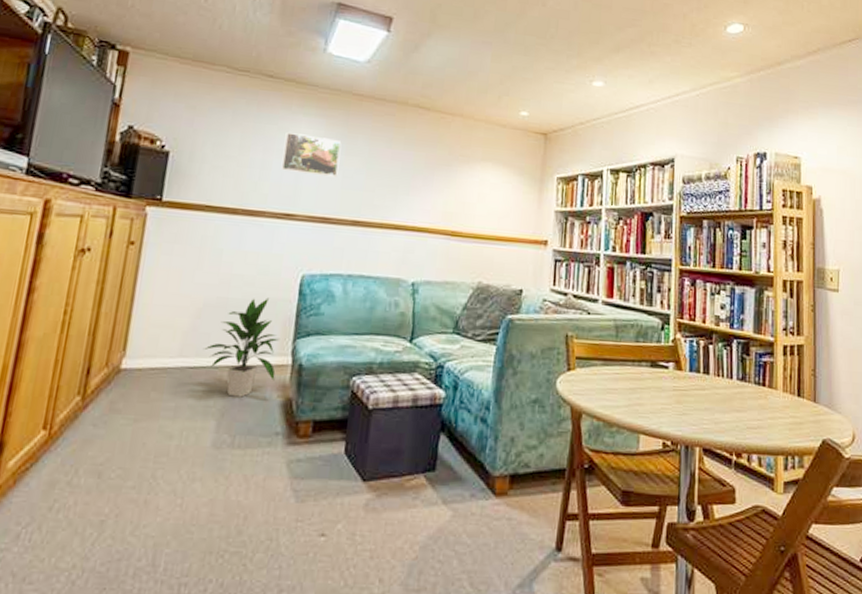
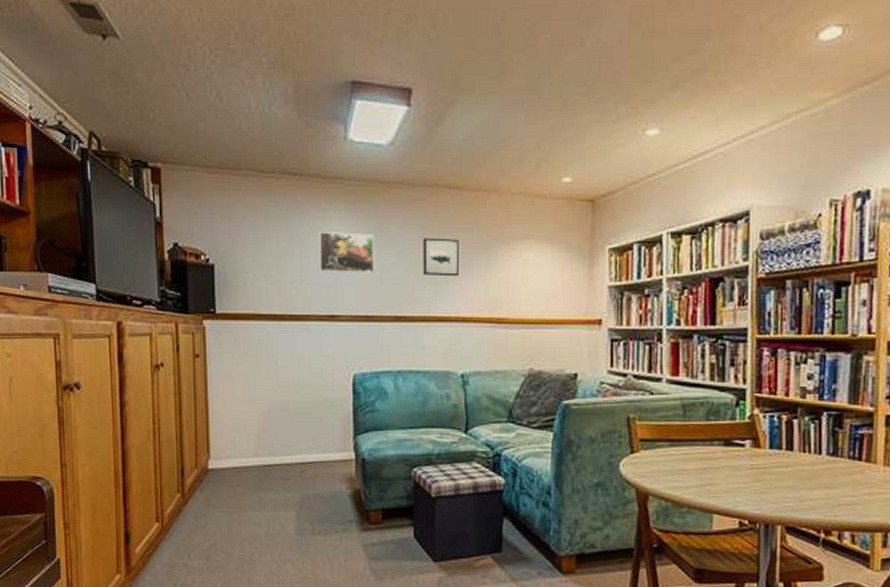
indoor plant: present [204,297,280,397] -> none [275,398,342,490]
wall art: none [385,149,423,189] -> present [423,238,459,277]

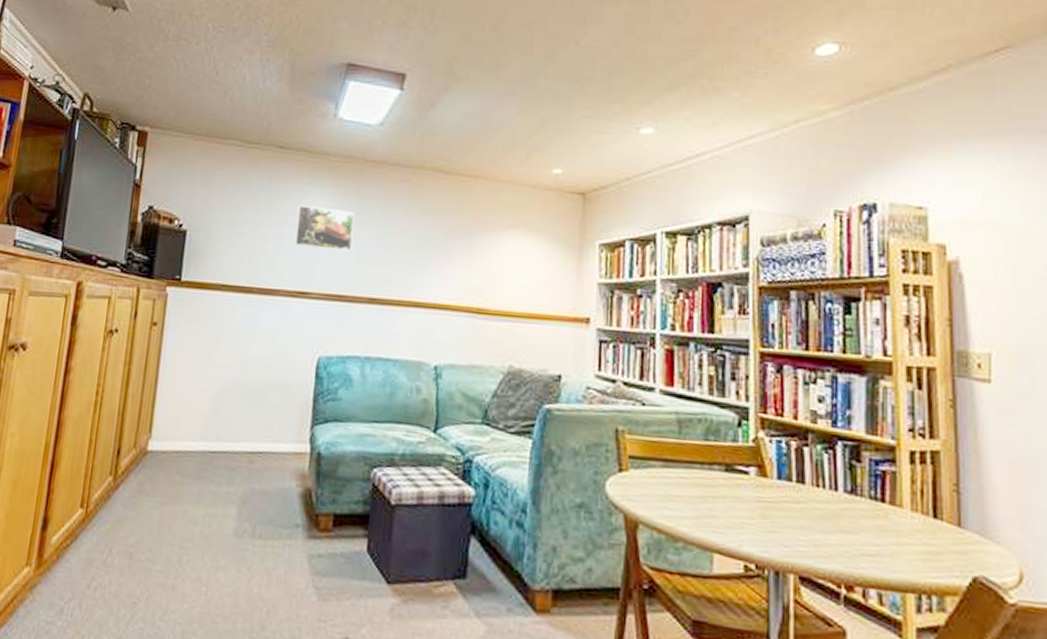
wall art: present [423,238,459,277] -> none [402,219,442,261]

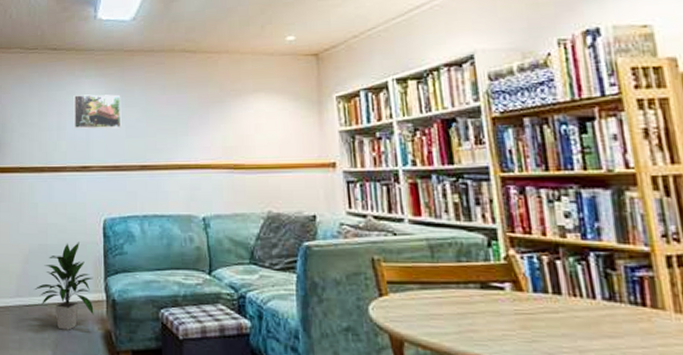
indoor plant: none [224,381,298,485] -> present [34,242,94,330]

